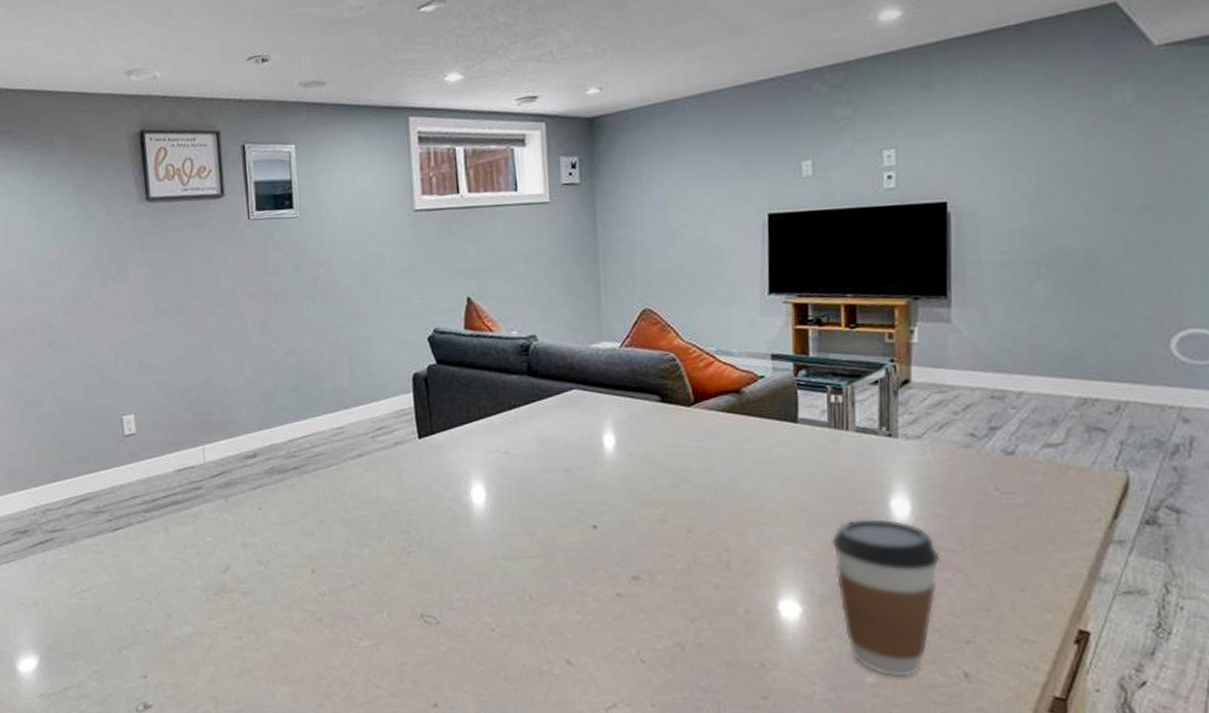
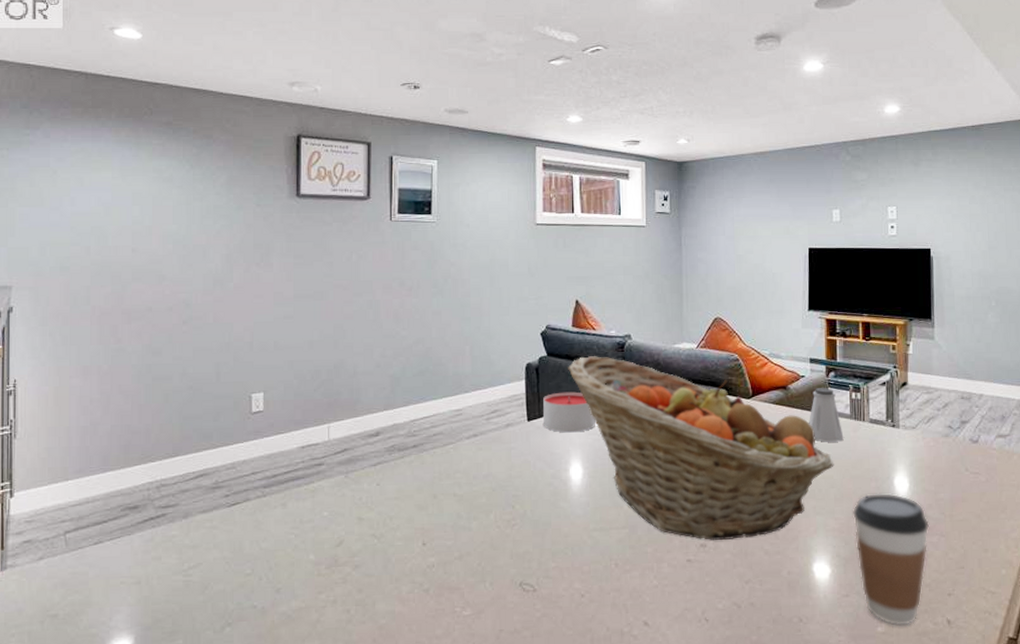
candle: none [435,404,499,451] -> present [543,391,596,433]
fruit basket: none [461,362,806,572] -> present [567,356,834,540]
saltshaker: none [771,390,819,457] -> present [809,388,844,442]

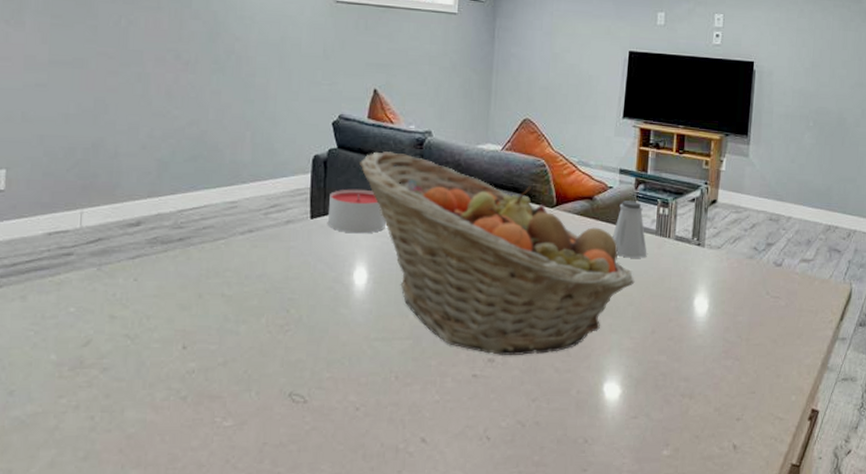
coffee cup: present [852,492,929,626] -> none [648,313,725,449]

